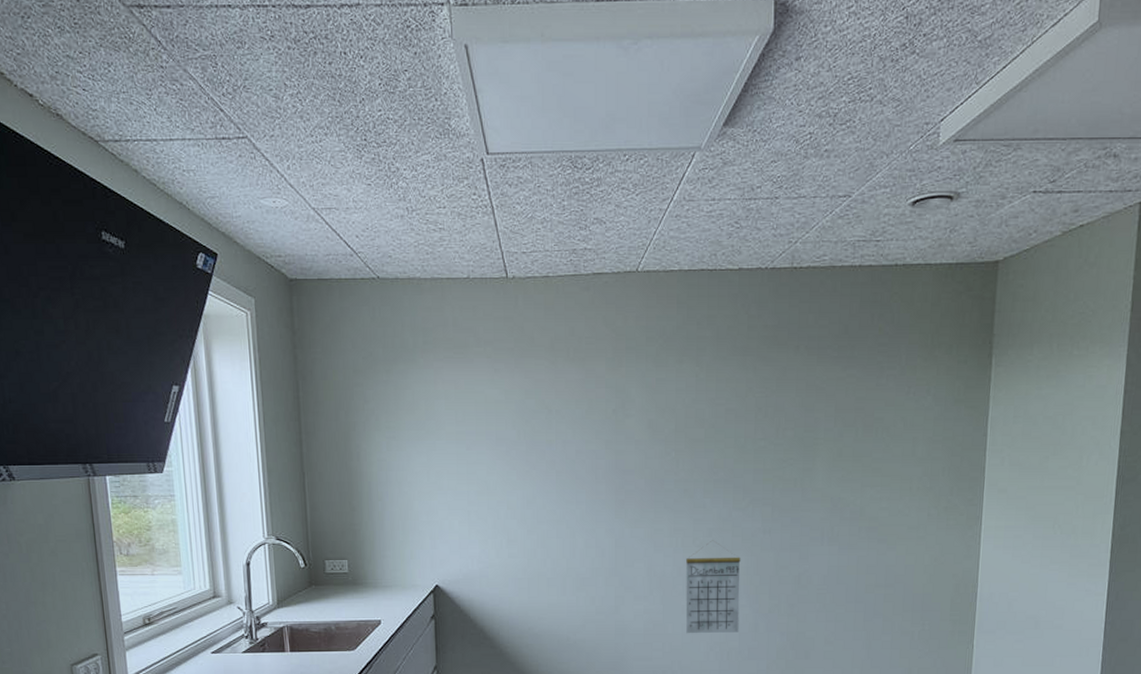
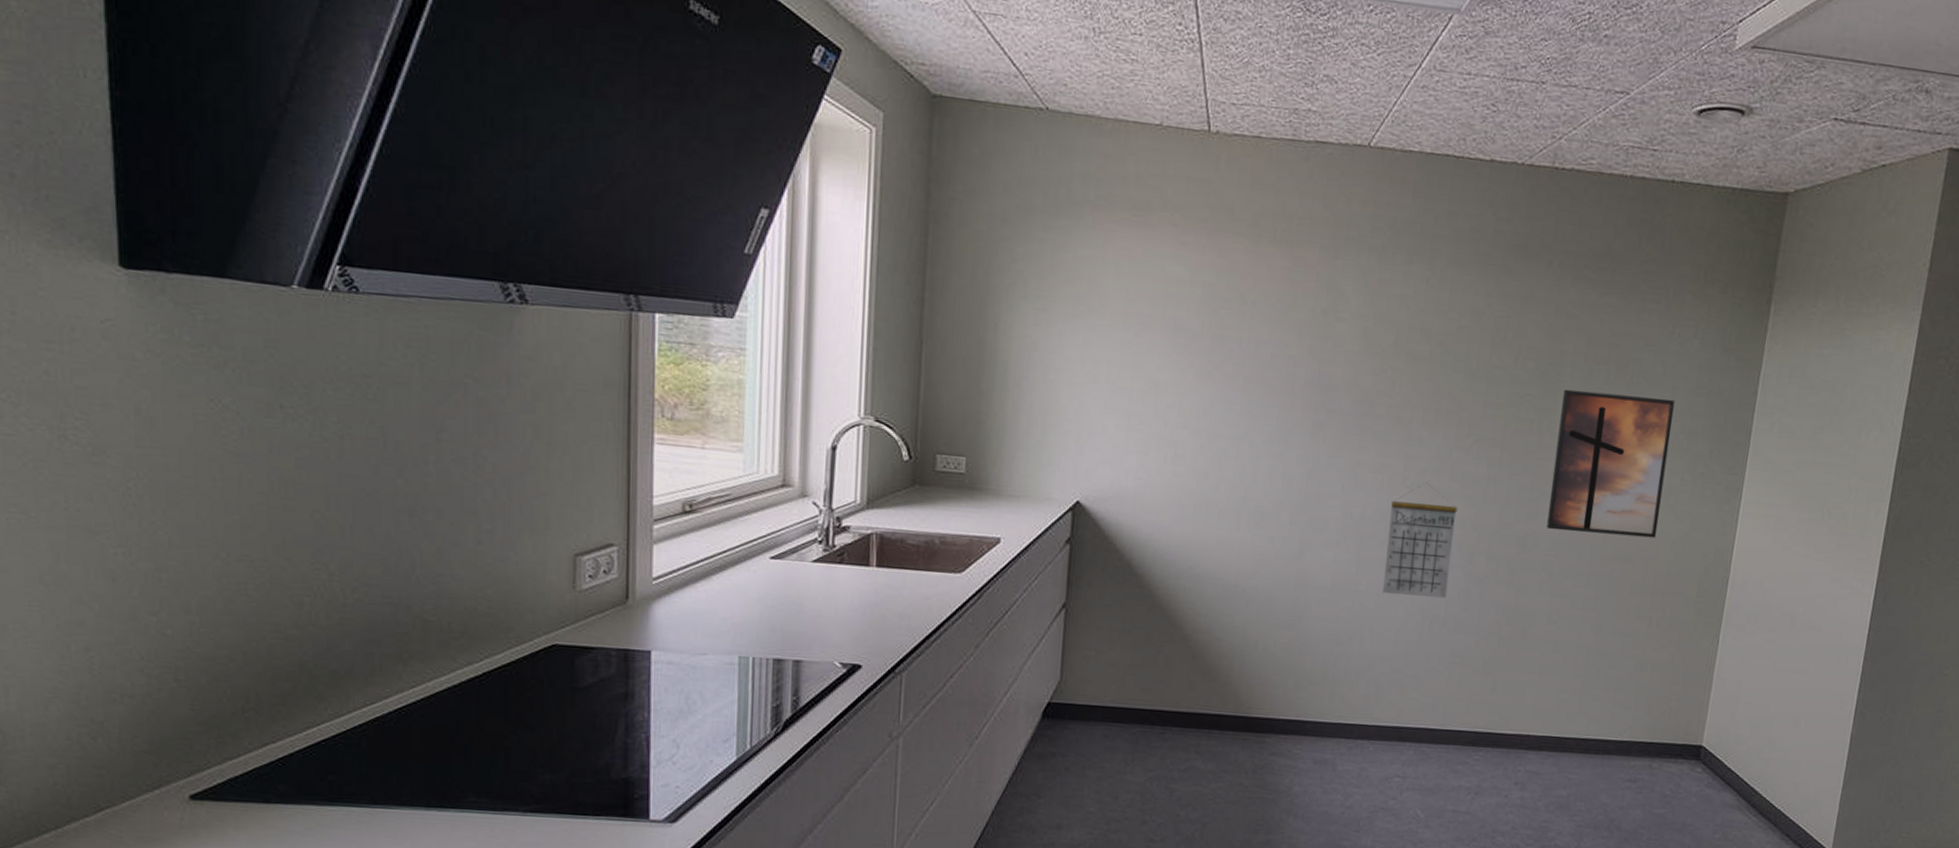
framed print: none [816,448,916,568] -> present [1547,389,1675,538]

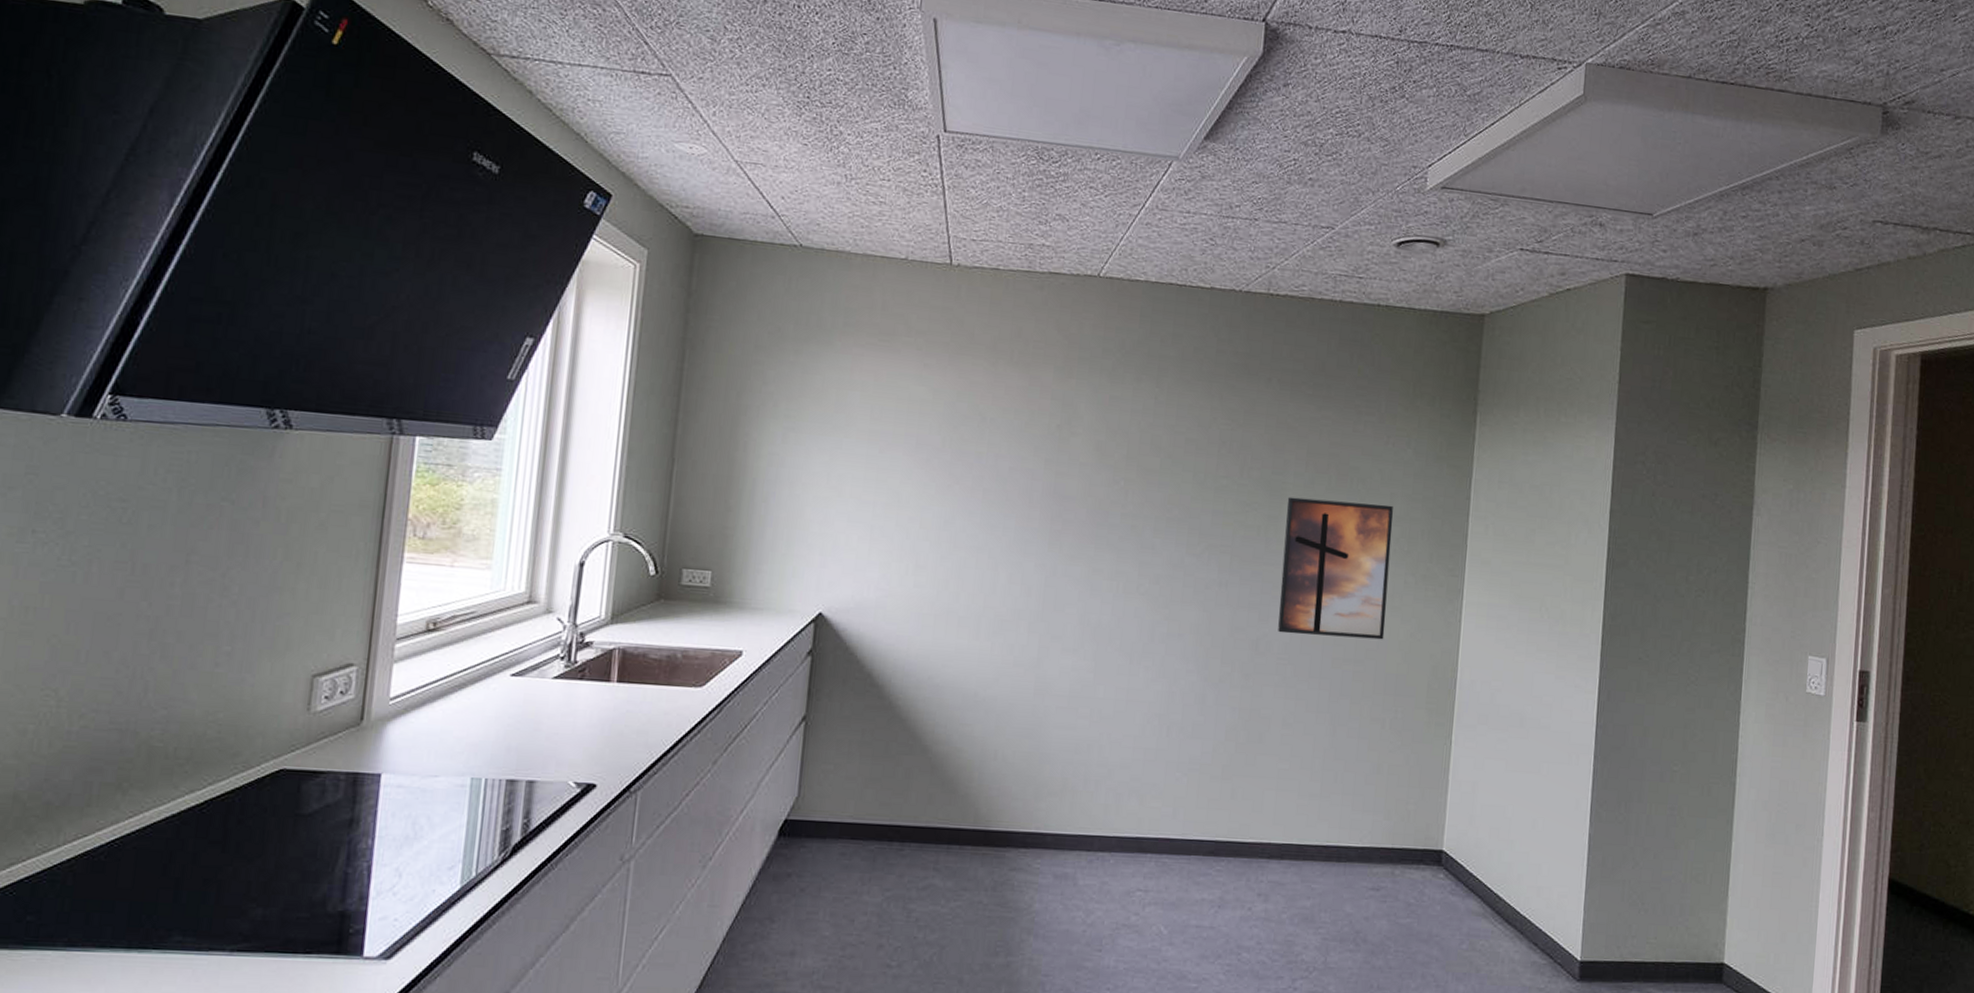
calendar: present [1383,482,1458,598] -> none [1120,588,1191,703]

